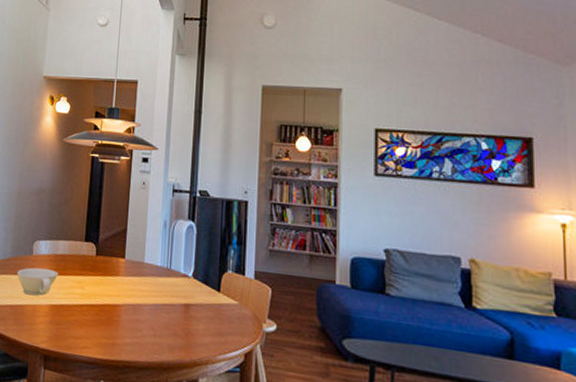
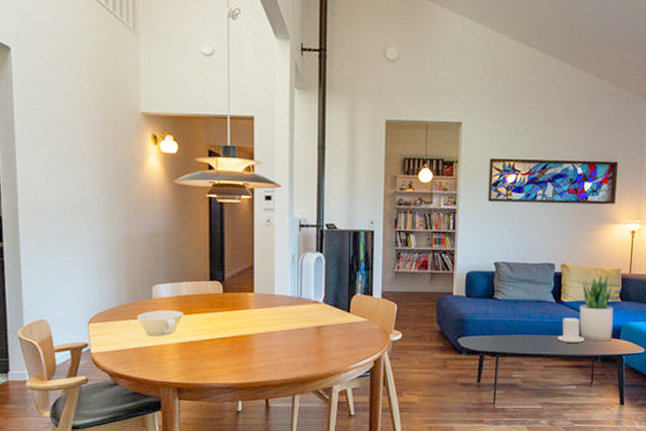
candle: none [470,330,509,367] -> present [557,318,584,343]
planter: none [499,276,548,372] -> present [579,274,614,342]

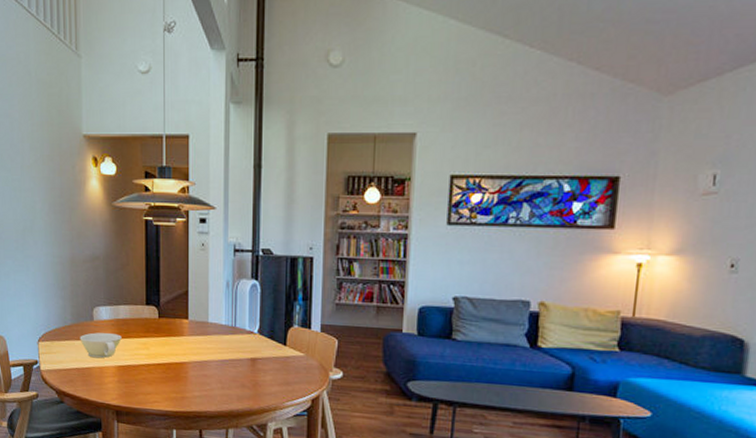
candle: present [557,318,584,343] -> none [531,367,568,398]
planter: present [579,274,614,342] -> none [561,316,609,400]

